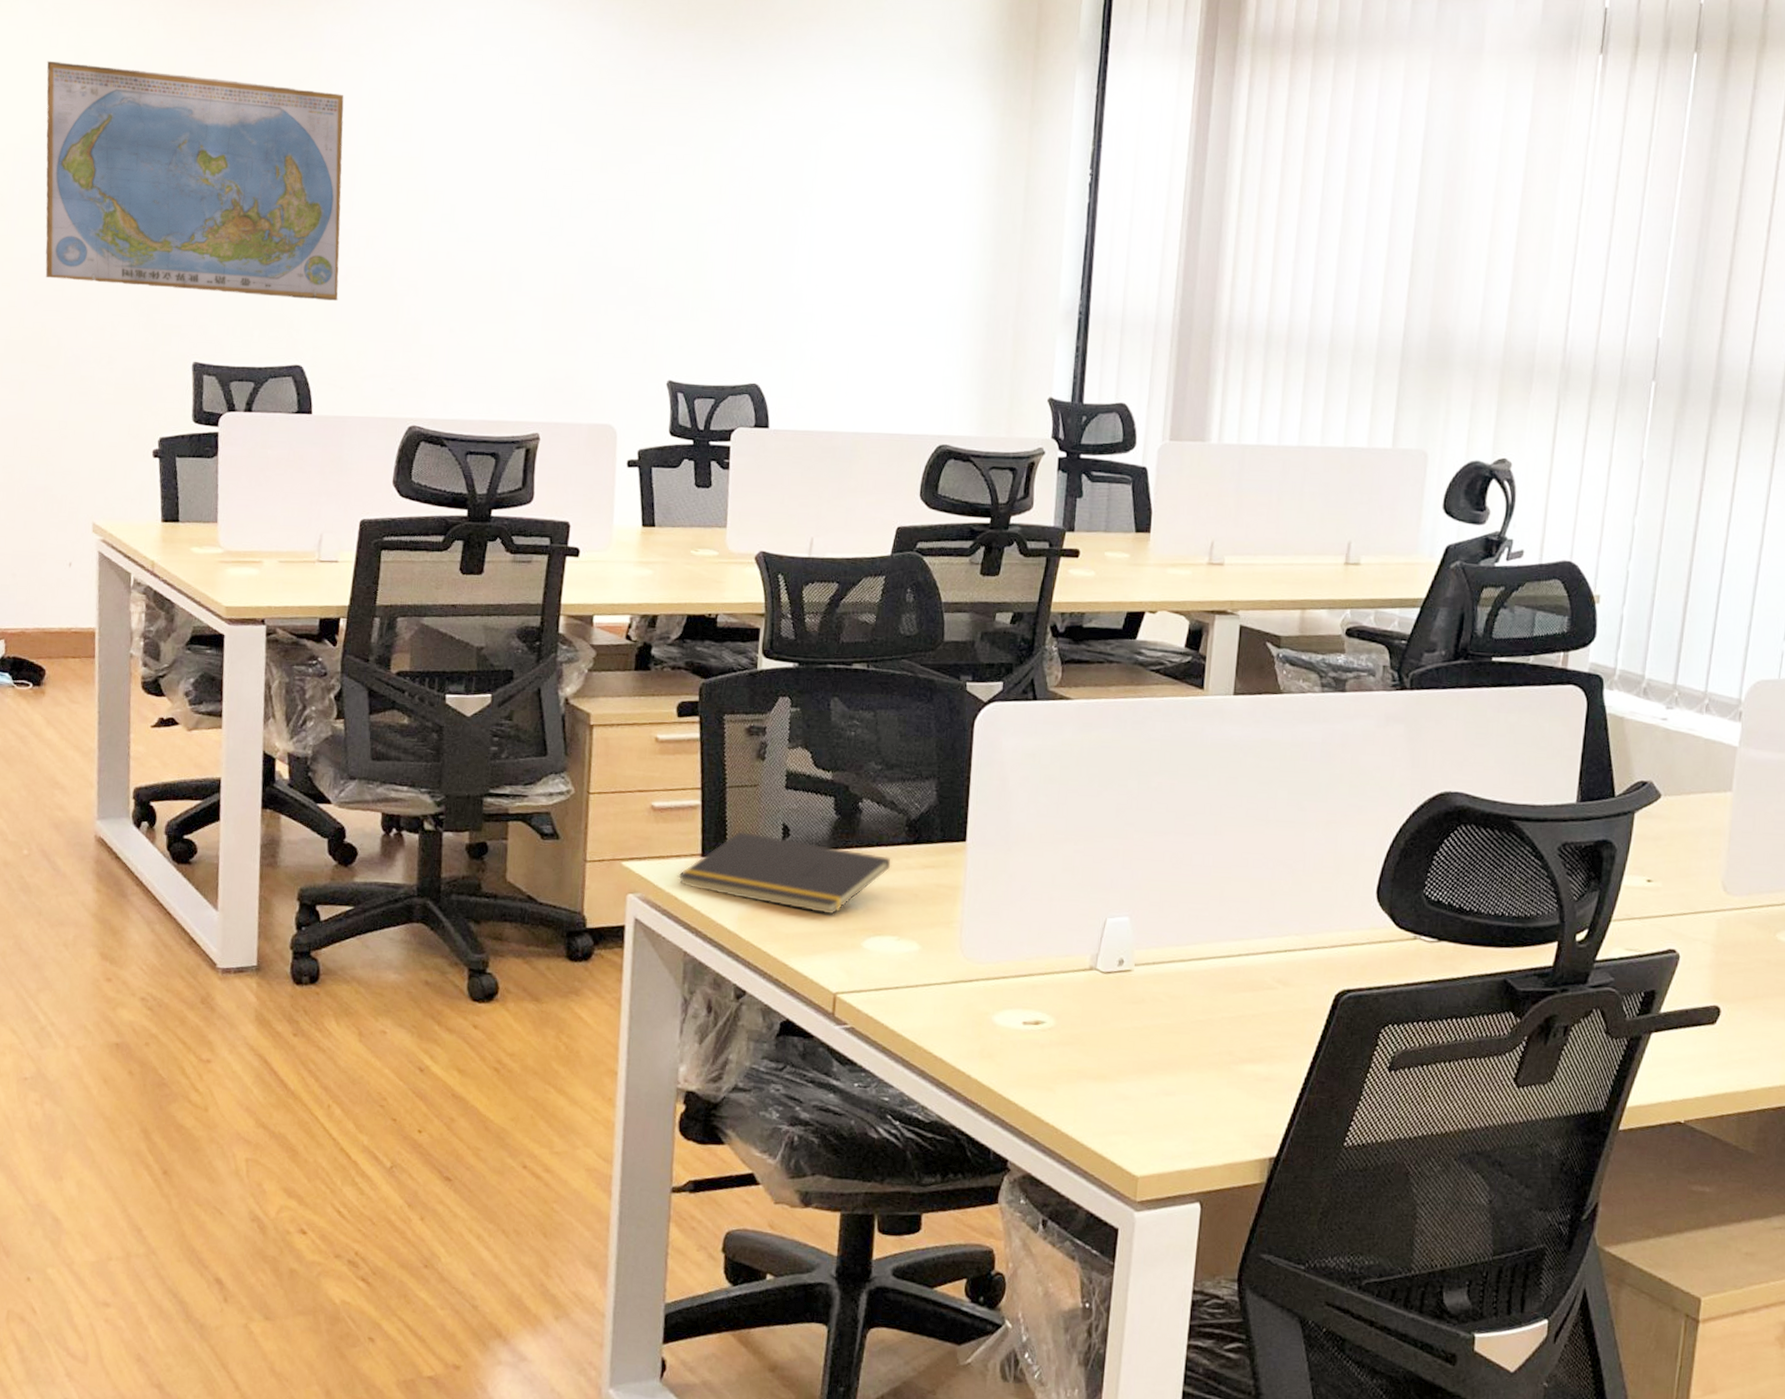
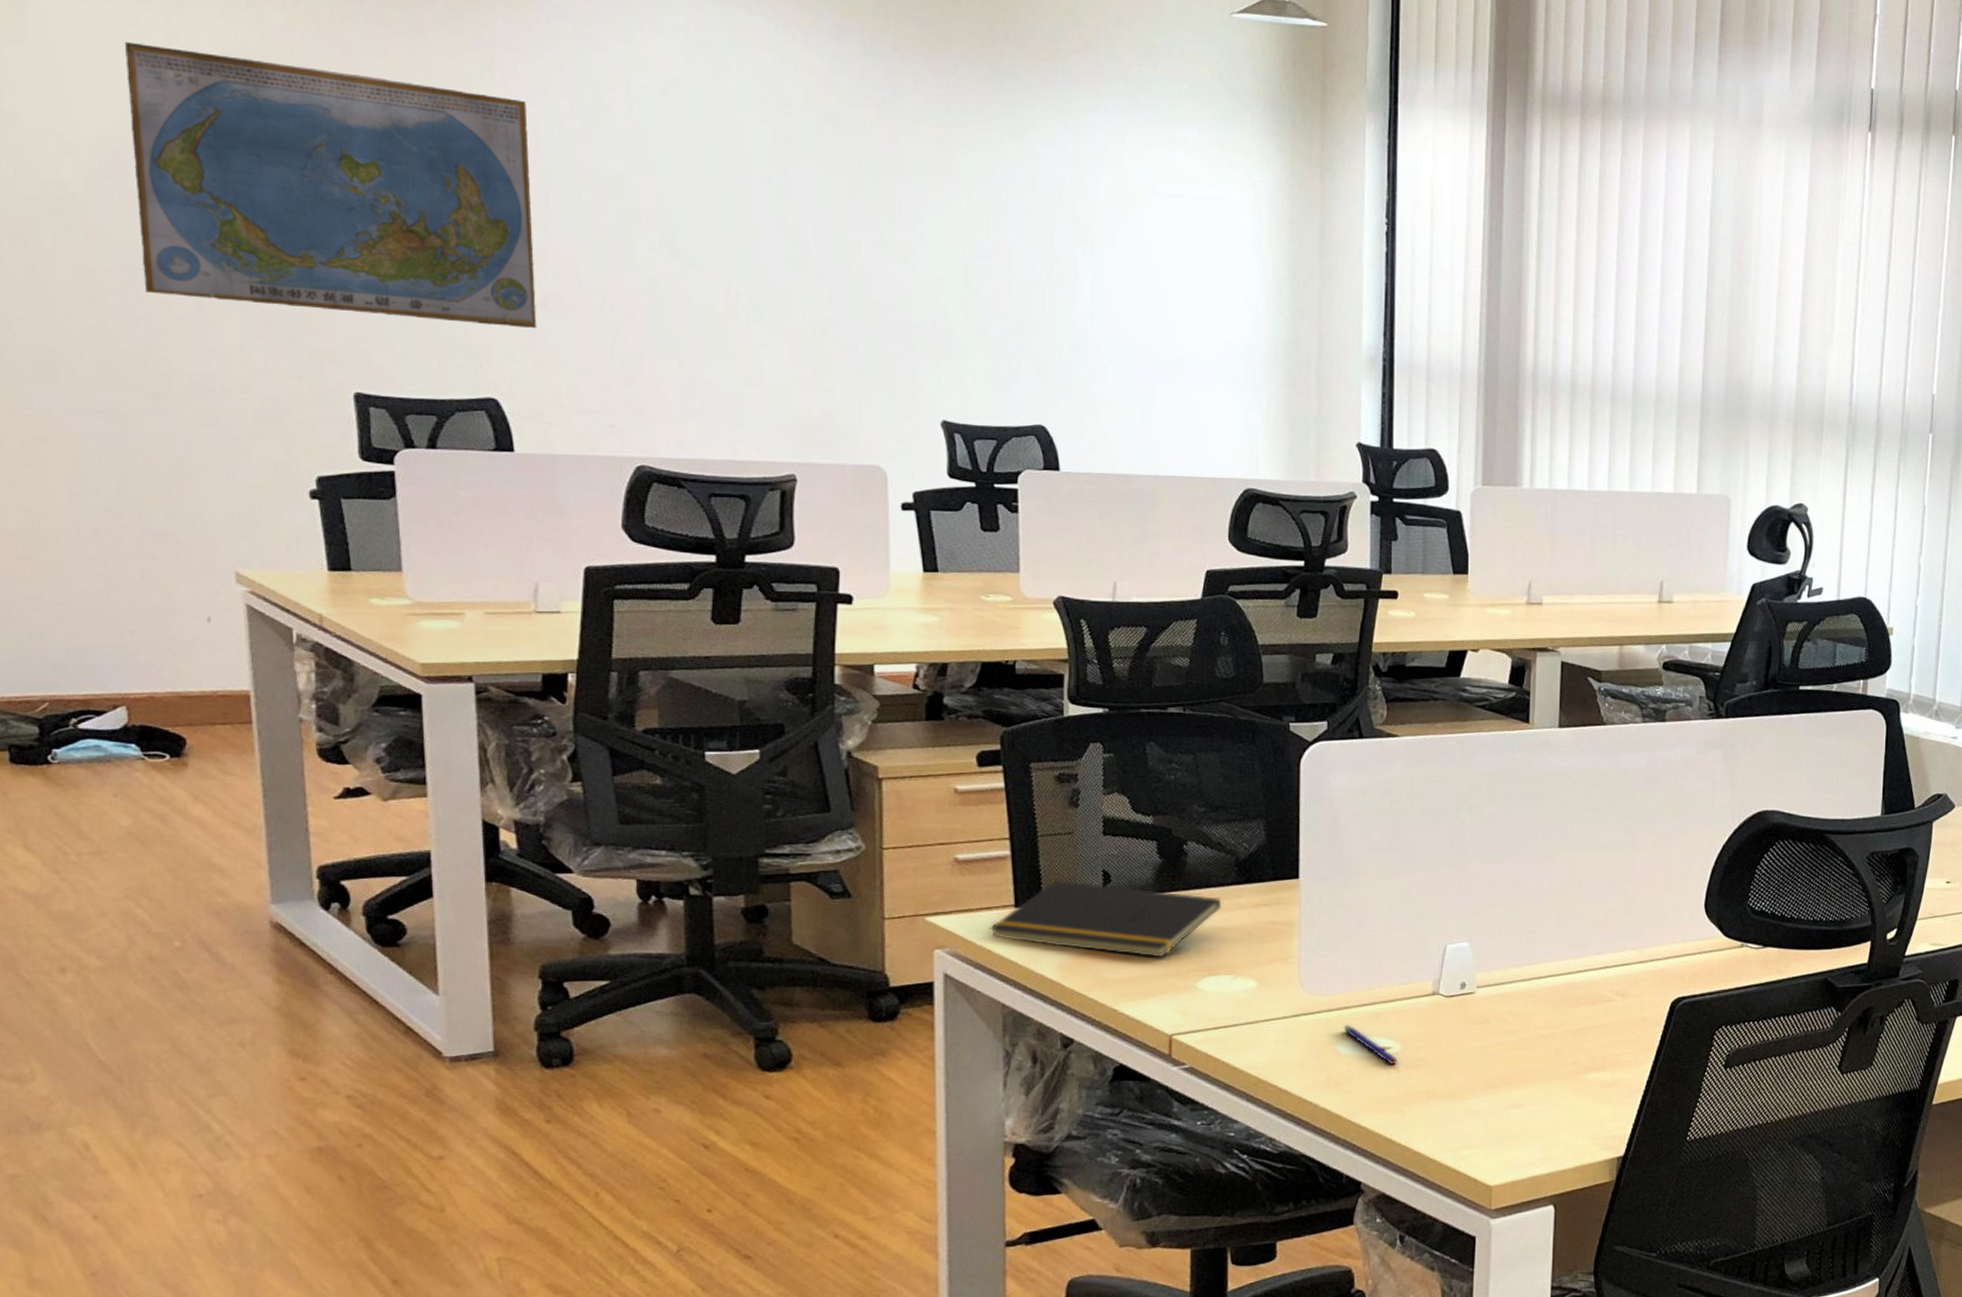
pen: none [1000,994,1052,1041] -> present [1343,1023,1399,1066]

